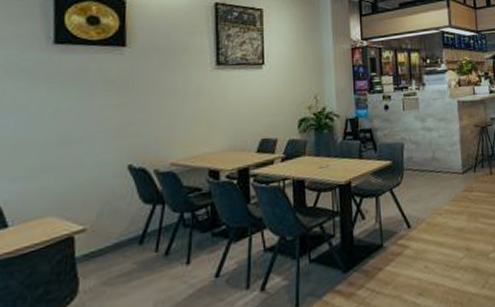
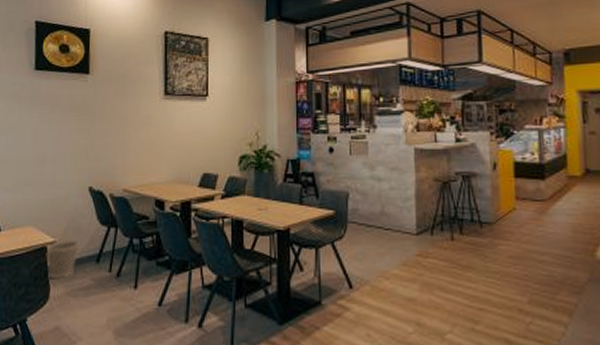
wastebasket: none [72,224,117,270] -> present [45,239,79,278]

